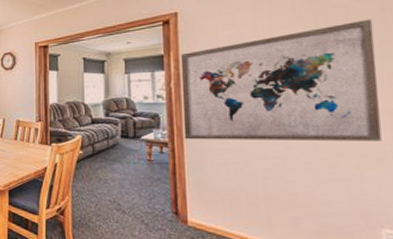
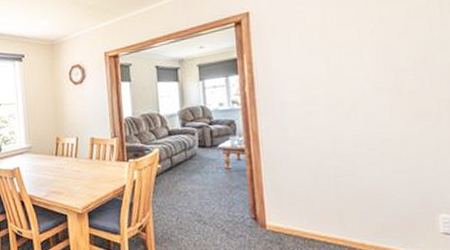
wall art: present [180,19,382,141] -> none [253,11,439,145]

